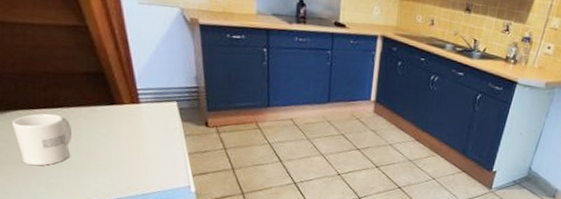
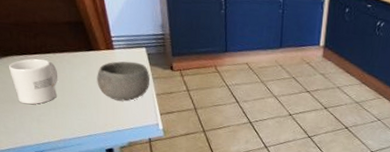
bowl: none [119,116,181,161] -> present [97,61,149,101]

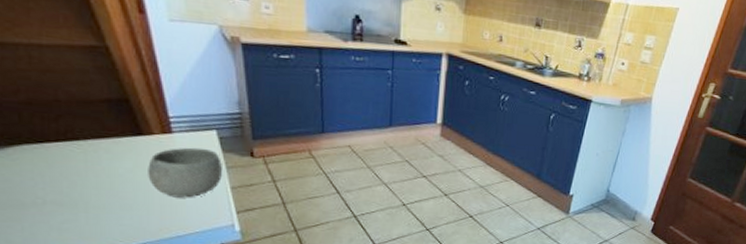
mug: present [8,58,58,105] -> none [14,147,91,209]

